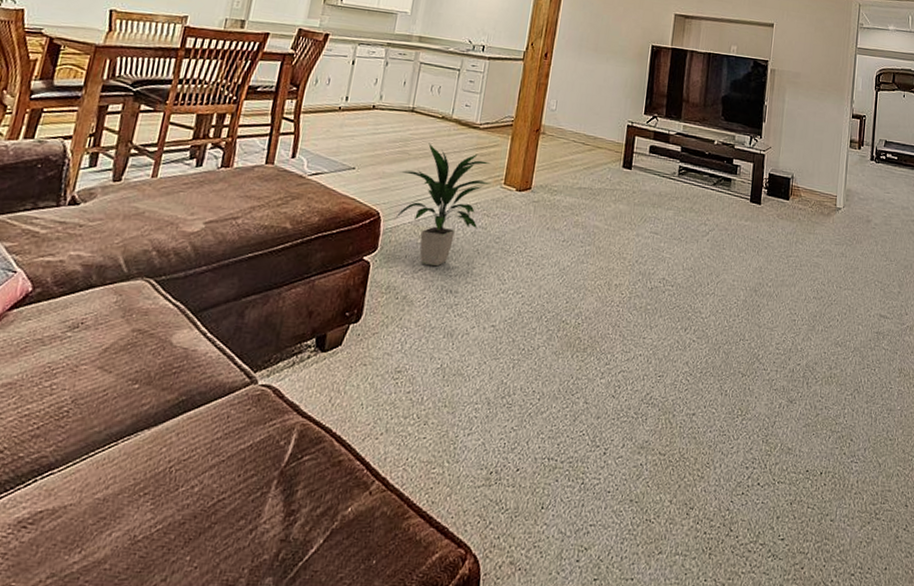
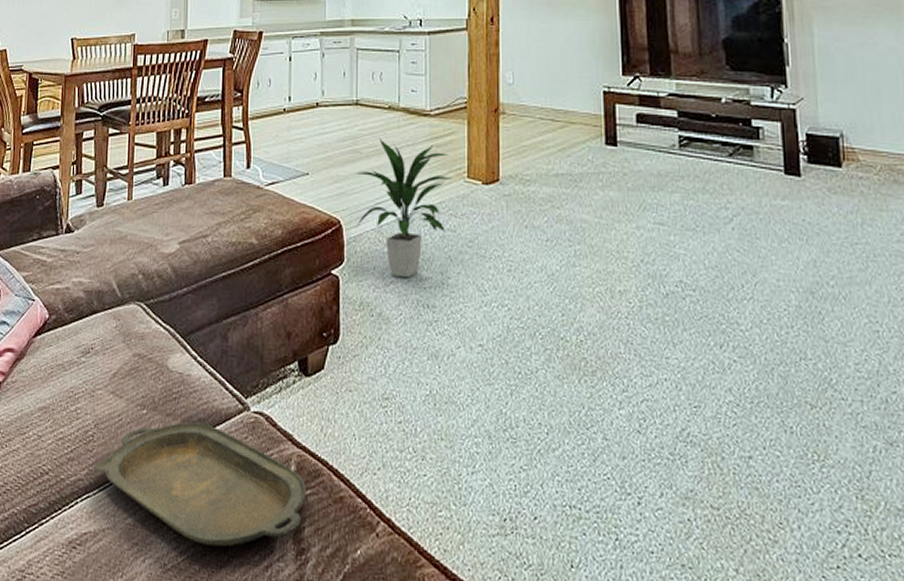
serving tray: none [63,396,306,515] -> present [94,422,306,547]

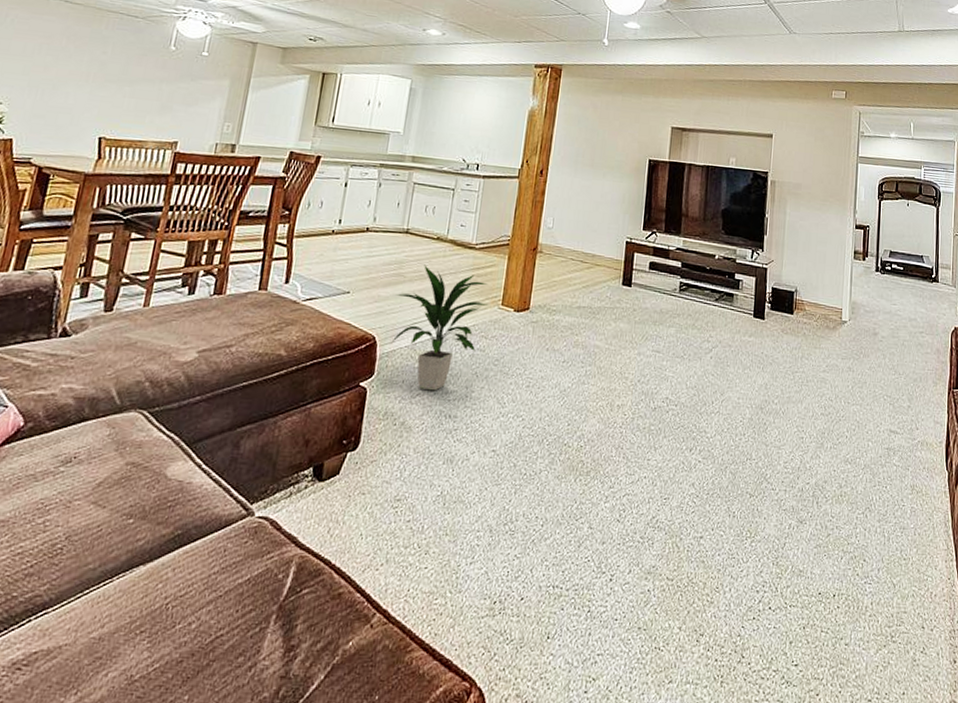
serving tray: present [94,422,306,547] -> none [58,530,305,652]

